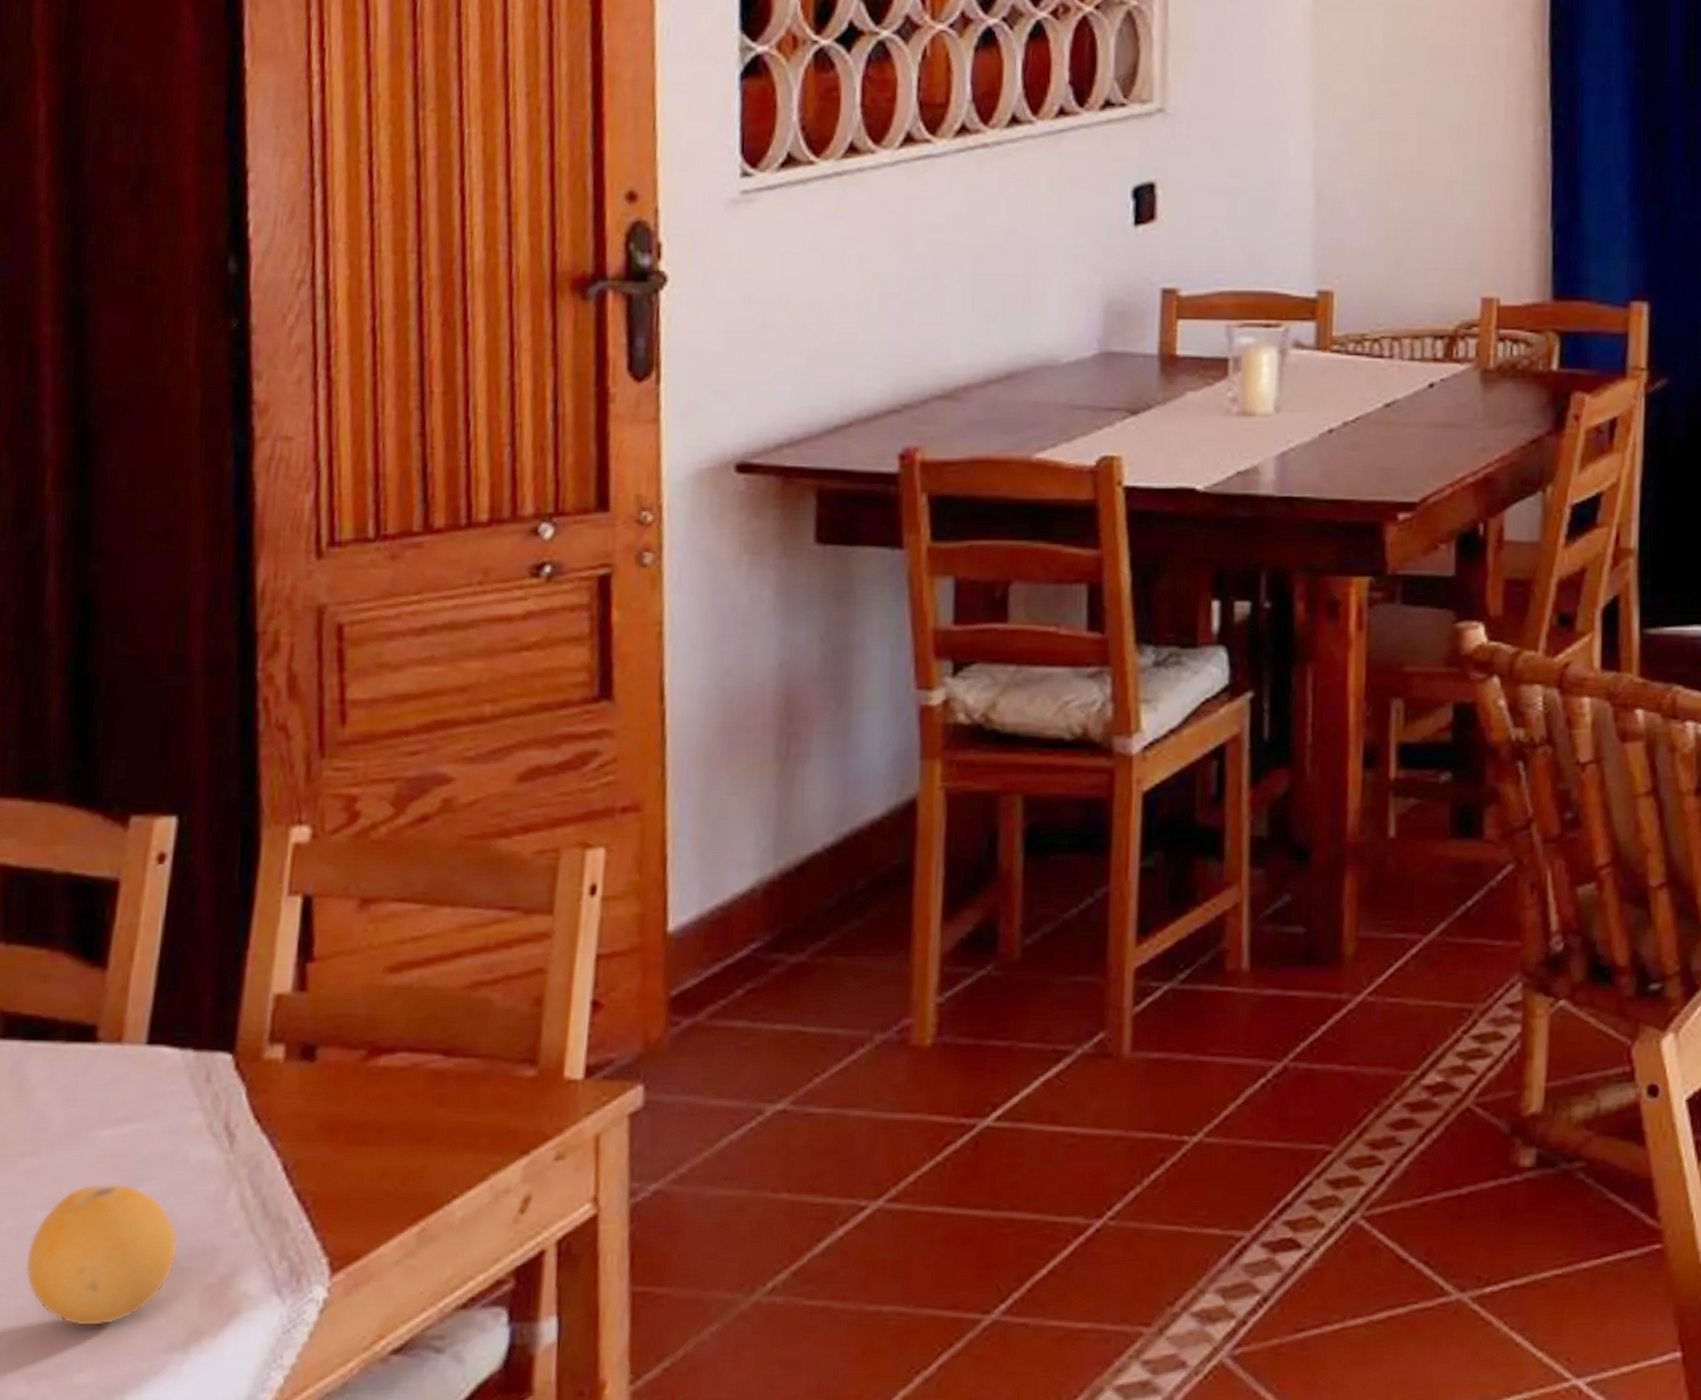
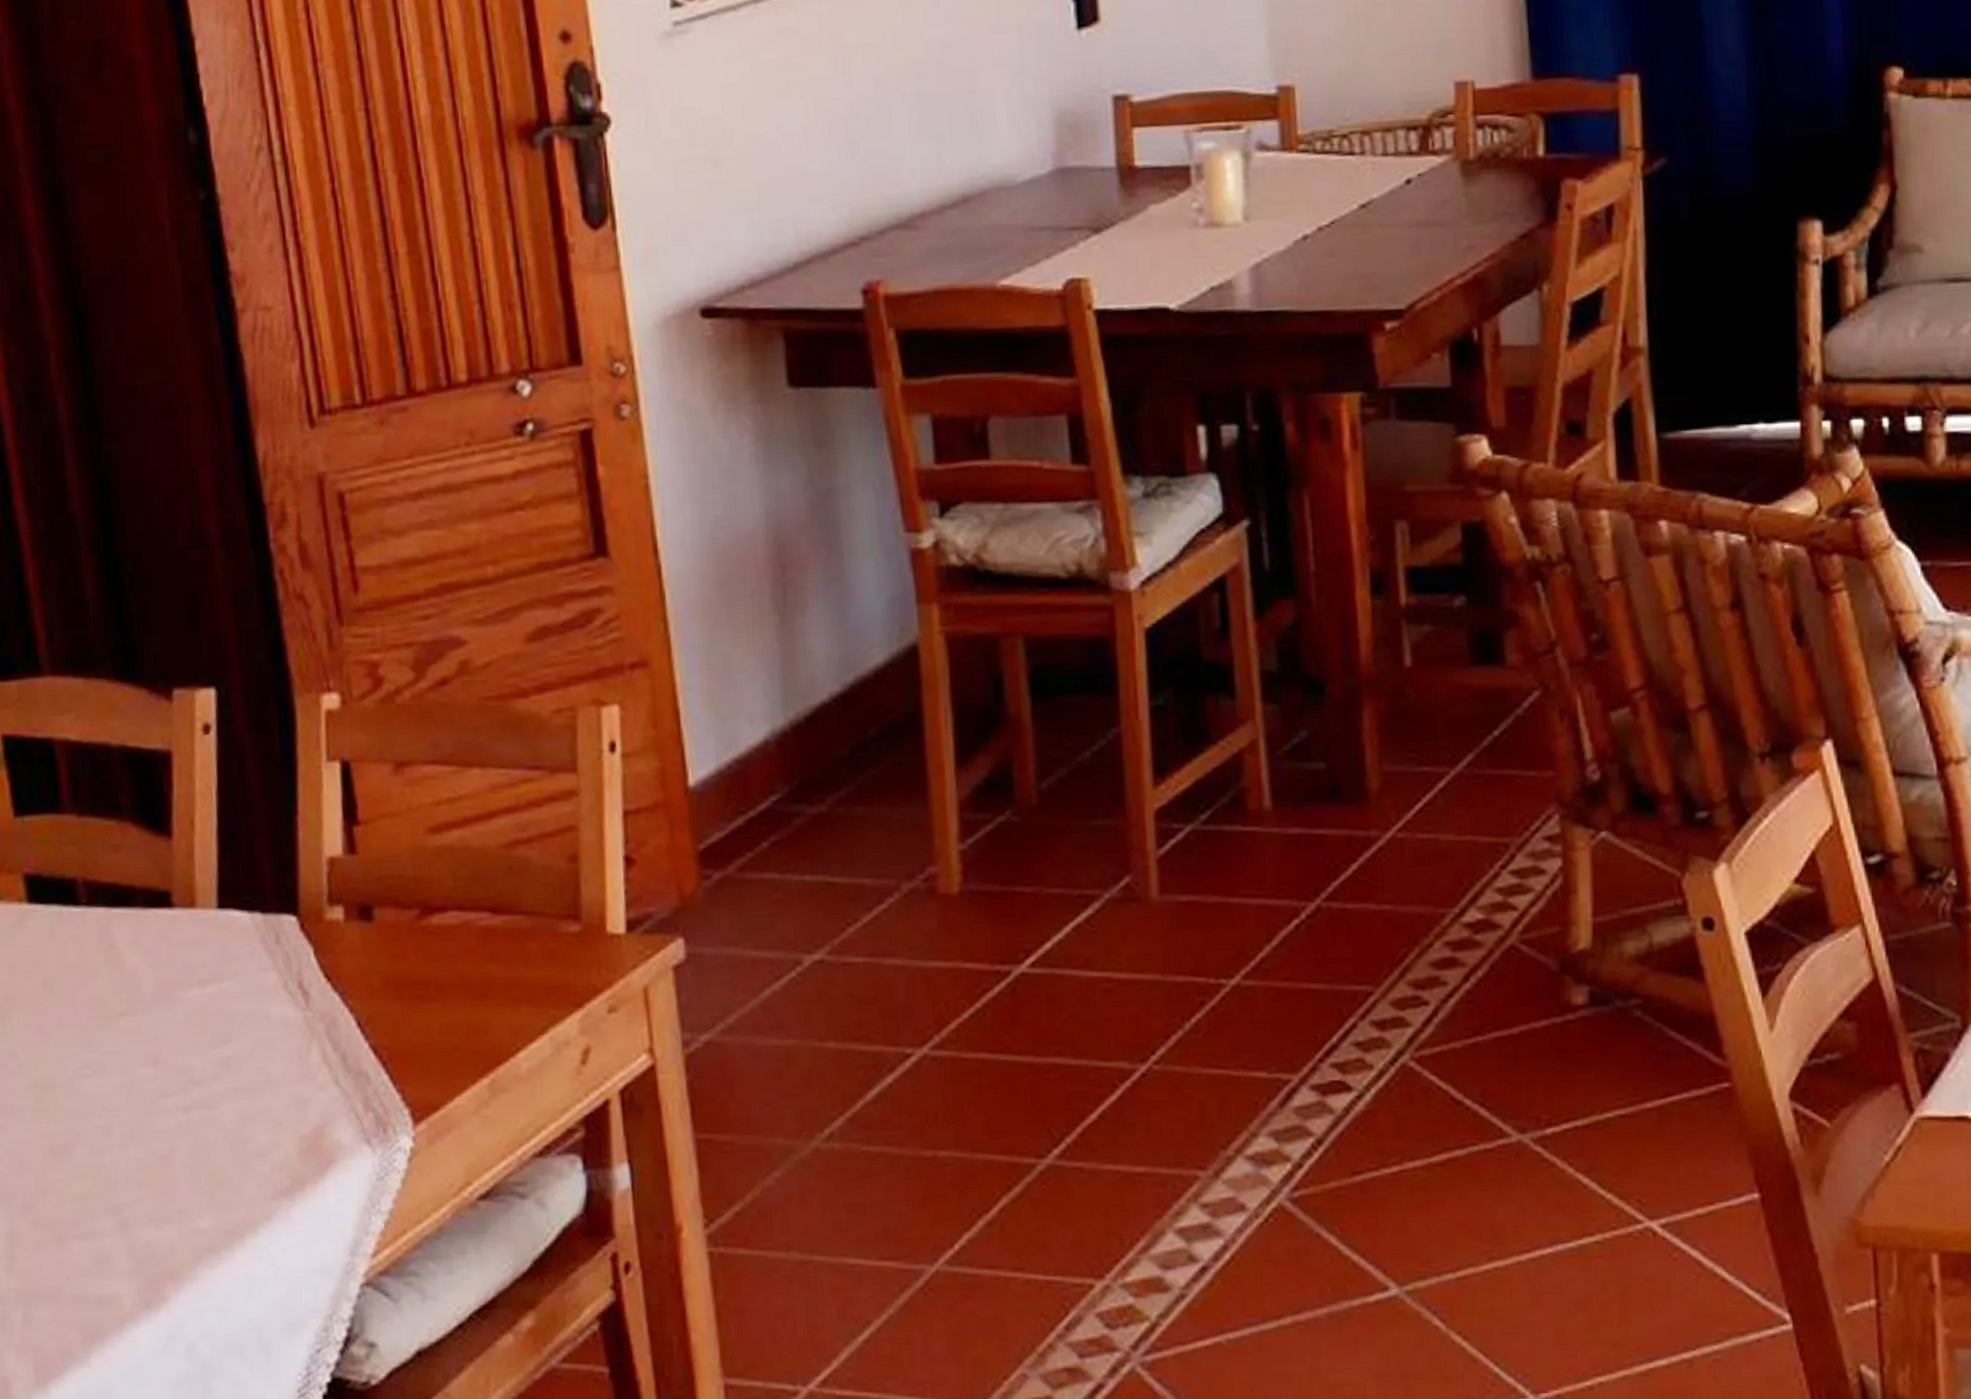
fruit: present [25,1184,179,1327] -> none [138,1041,273,1176]

